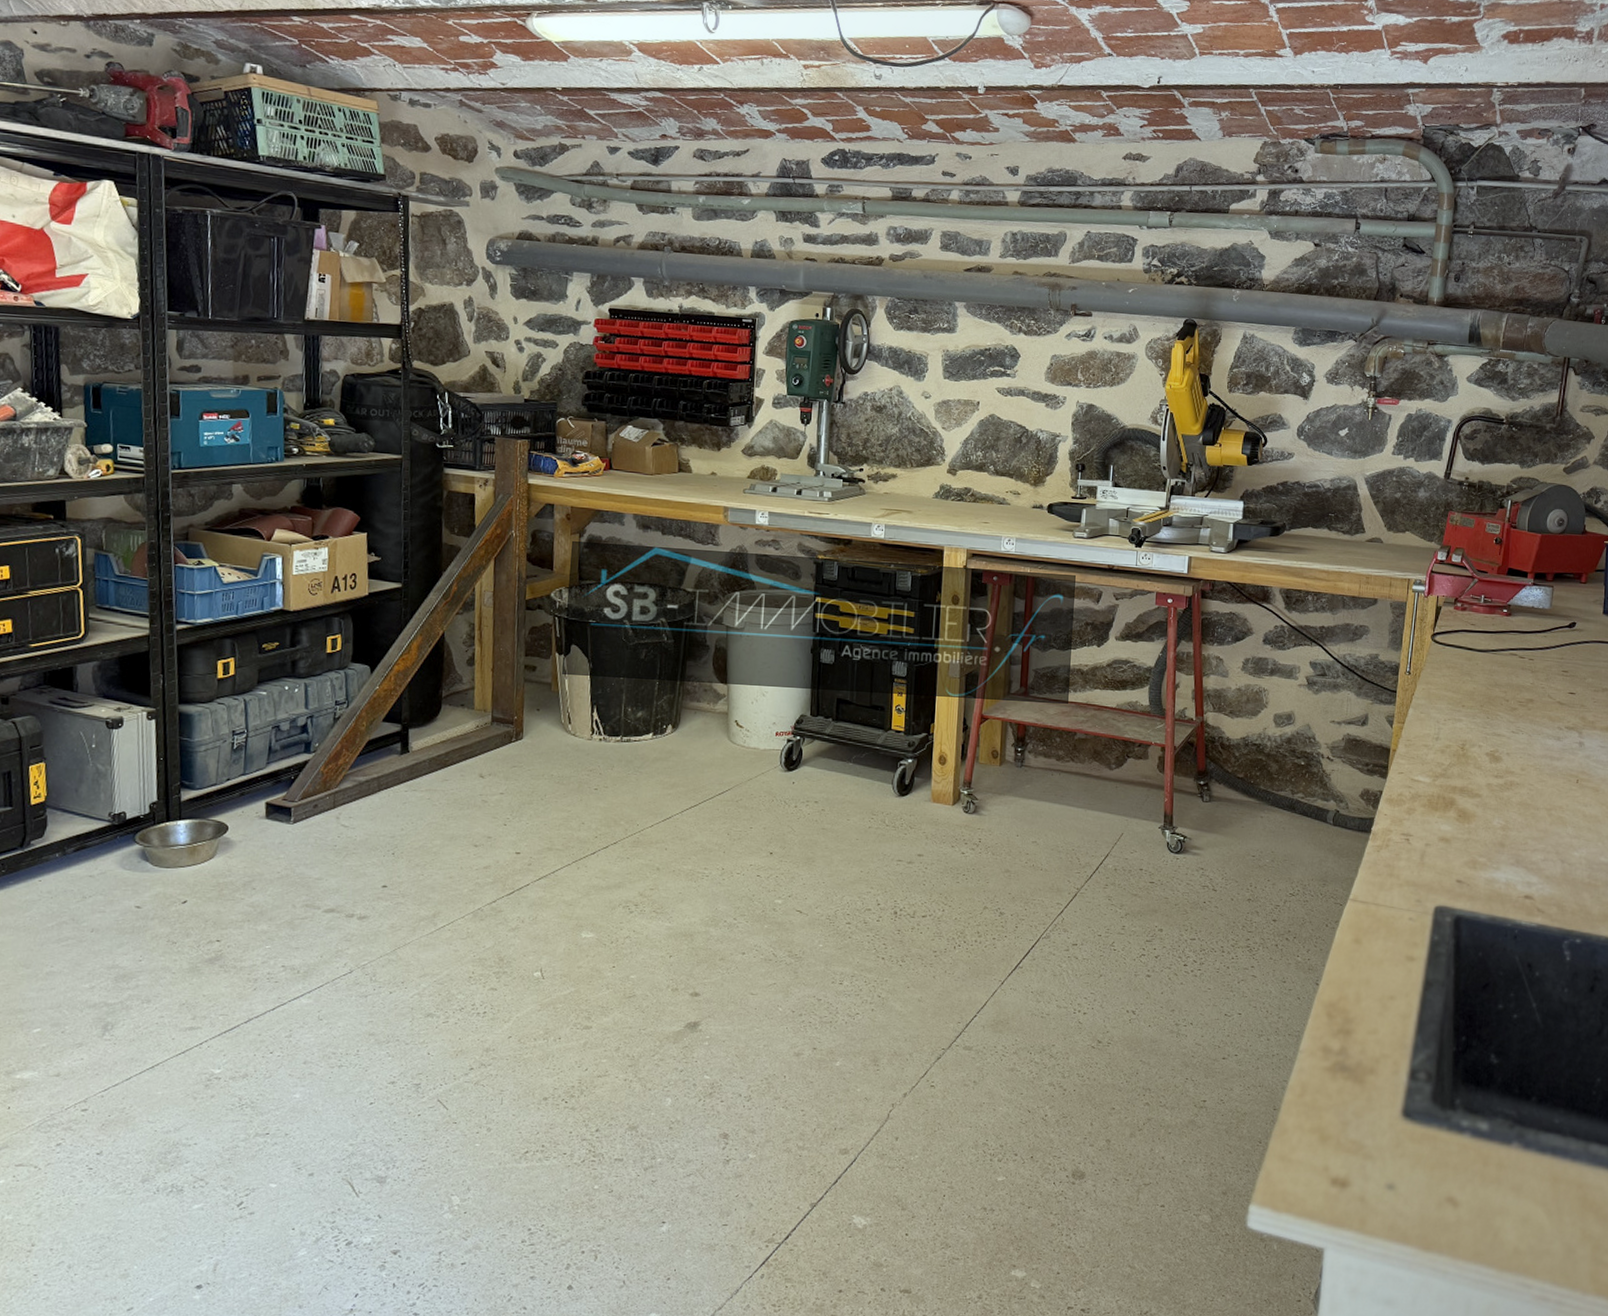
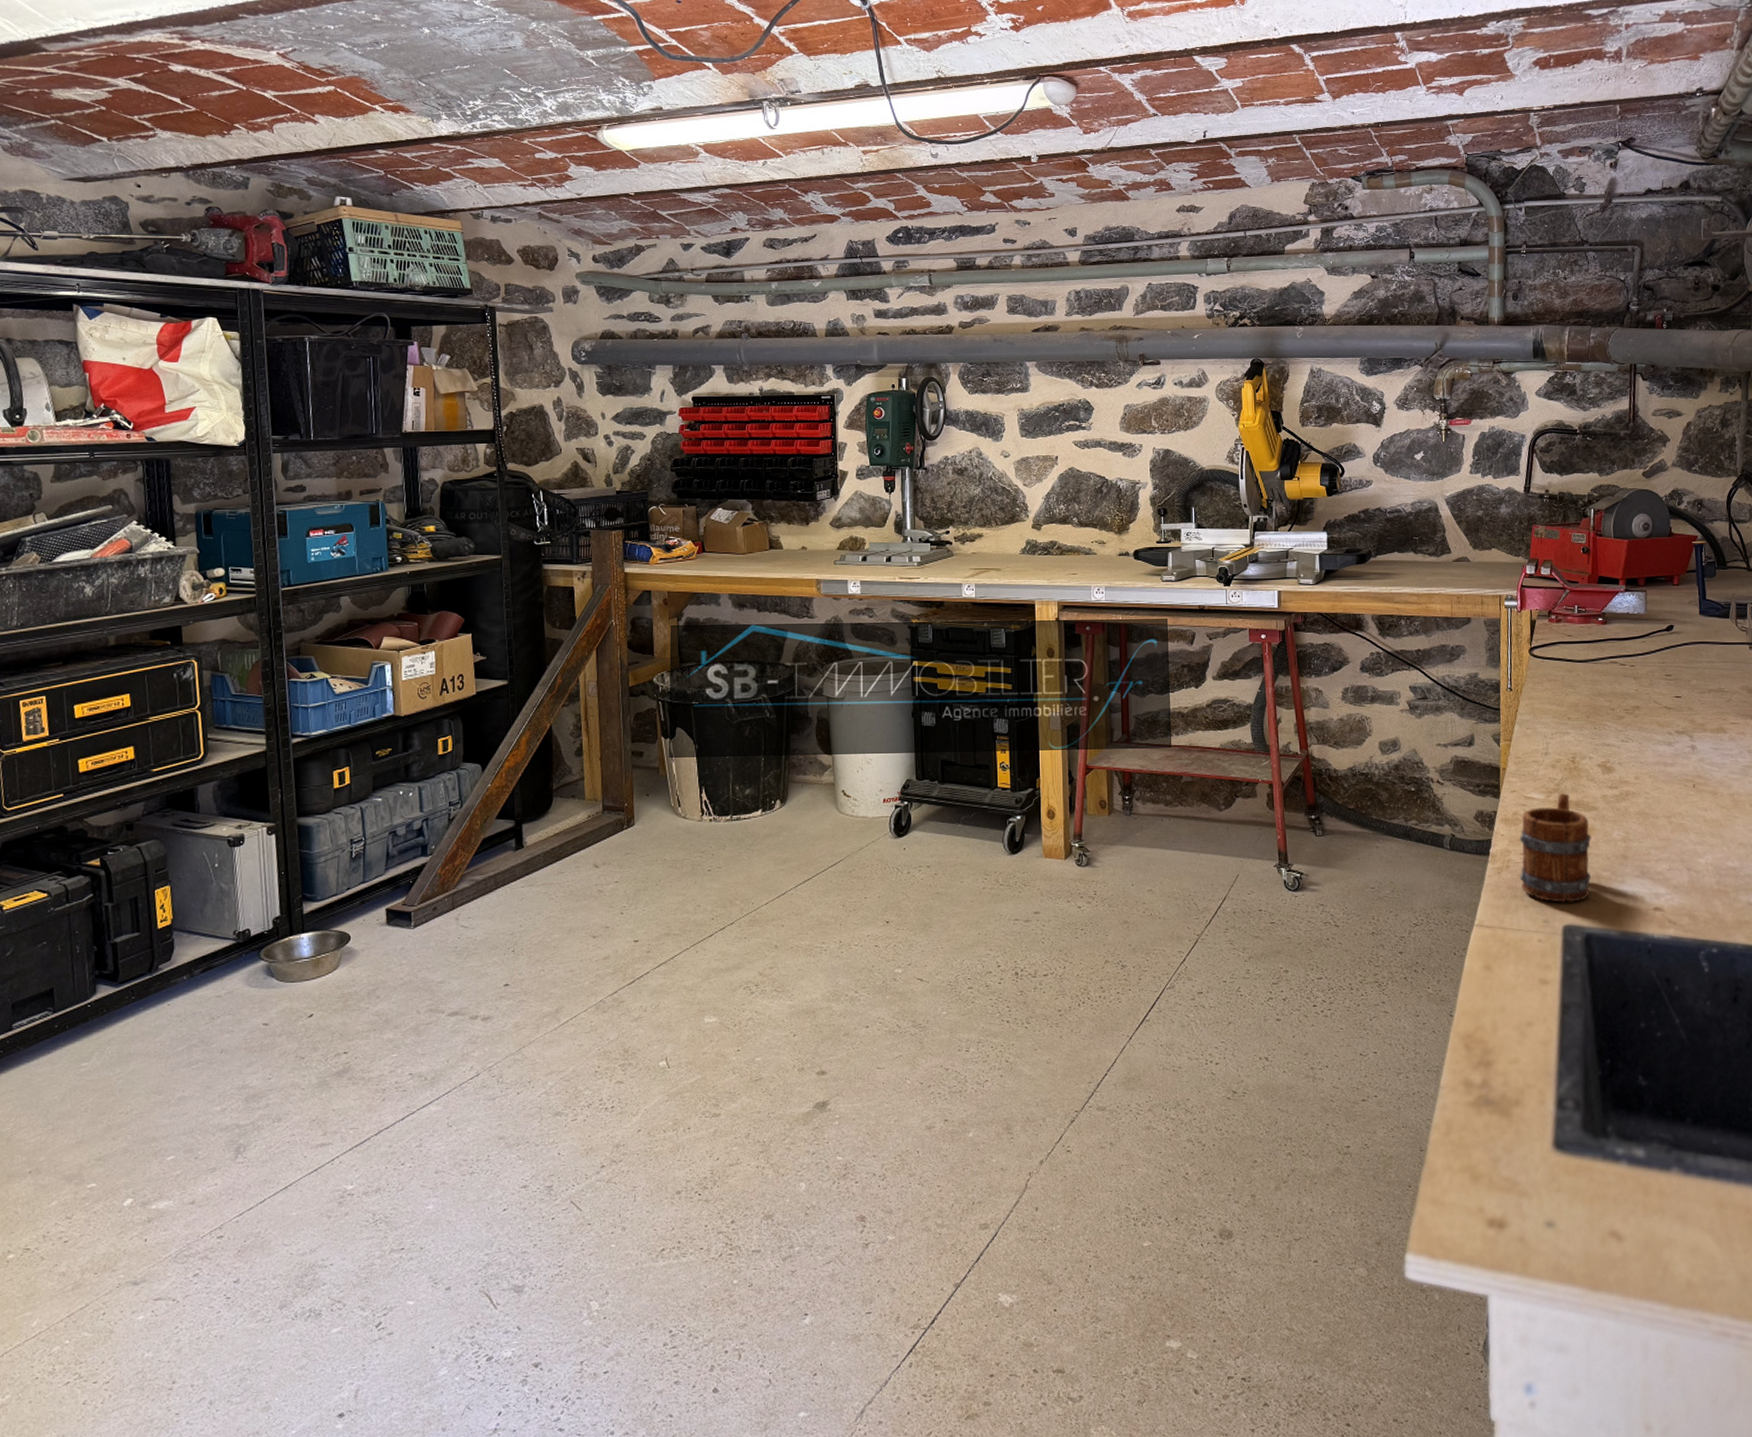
mug: none [1398,778,1472,885] -> present [1519,793,1592,903]

